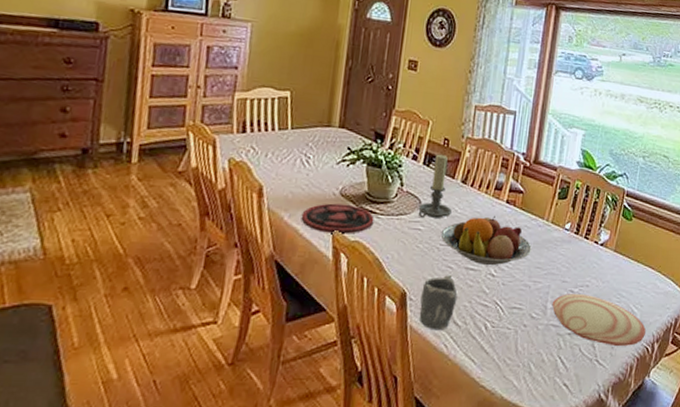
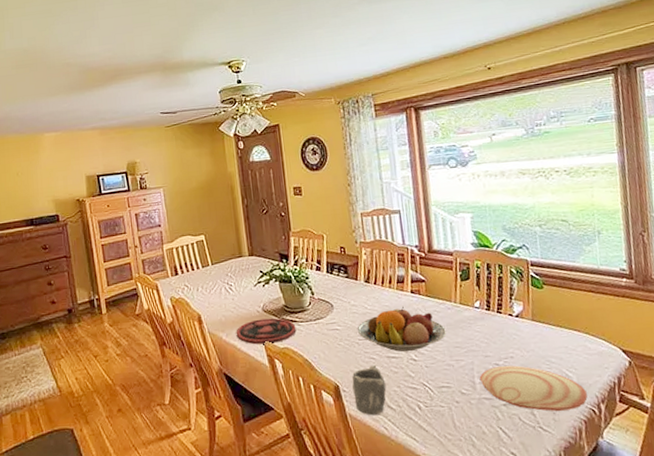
candle holder: present [418,154,452,219] -> none [331,261,362,320]

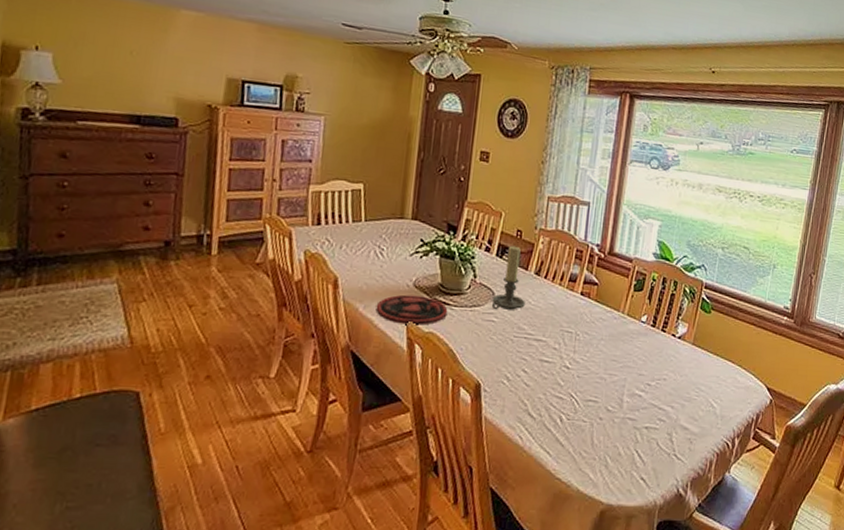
candle holder: none [331,261,362,320] -> present [492,245,525,310]
mug: present [352,364,387,416] -> none [494,366,532,422]
fruit bowl: present [357,306,446,352] -> none [514,307,607,358]
plate: present [479,365,588,411] -> none [628,387,726,441]

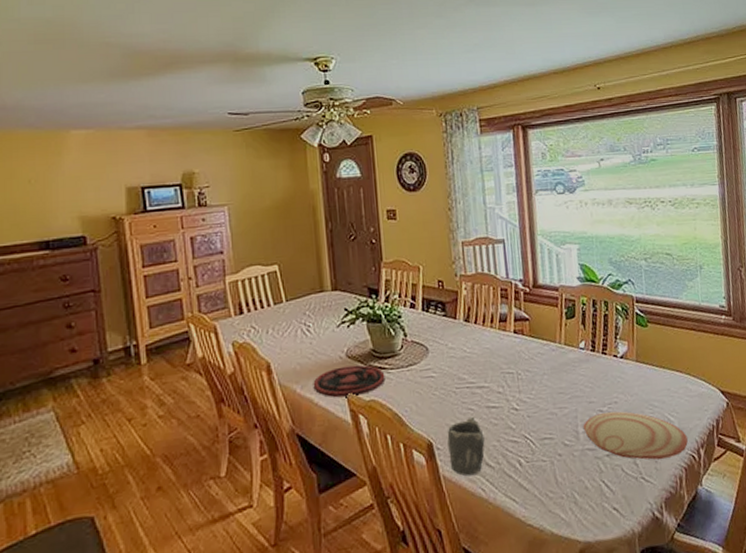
candle holder: present [492,245,525,310] -> none [426,297,461,365]
mug: none [494,366,532,422] -> present [447,416,485,476]
plate: none [628,387,726,441] -> present [583,411,688,460]

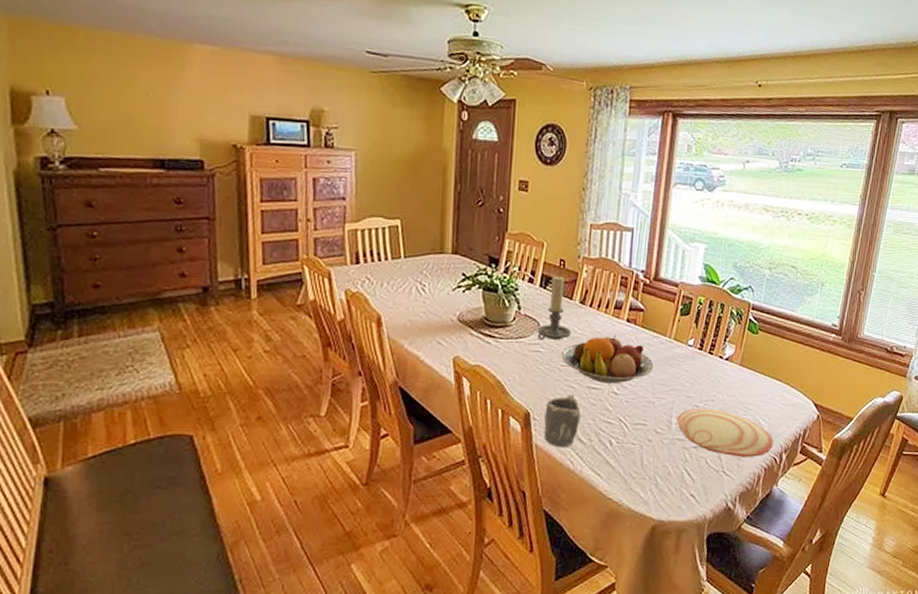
plate: present [313,364,386,398] -> none [421,329,494,359]
candle holder: none [426,297,461,365] -> present [537,275,571,341]
fruit bowl: none [454,348,550,401] -> present [561,334,654,384]

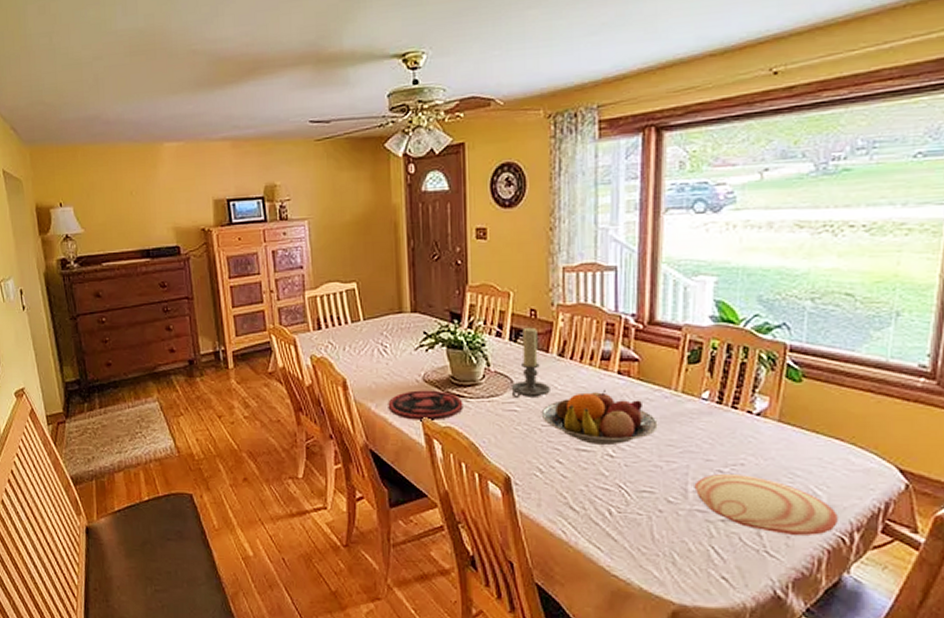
plate: none [421,329,494,359] -> present [388,390,463,420]
mug: present [544,393,581,448] -> none [527,456,570,516]

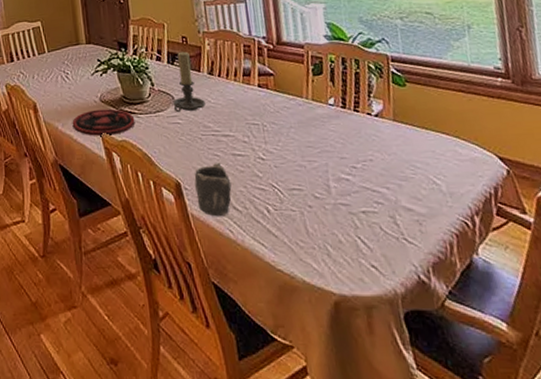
mug: none [527,456,570,516] -> present [194,162,232,217]
fruit bowl: present [541,389,658,446] -> none [199,100,297,150]
plate: present [694,474,838,535] -> none [334,169,459,222]

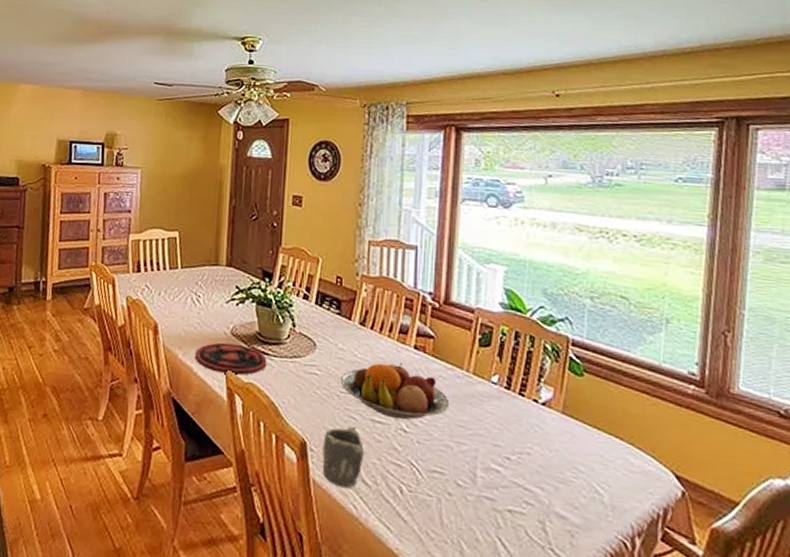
candle holder: present [172,51,205,113] -> none [313,293,350,363]
fruit bowl: none [199,100,297,150] -> present [340,362,450,420]

